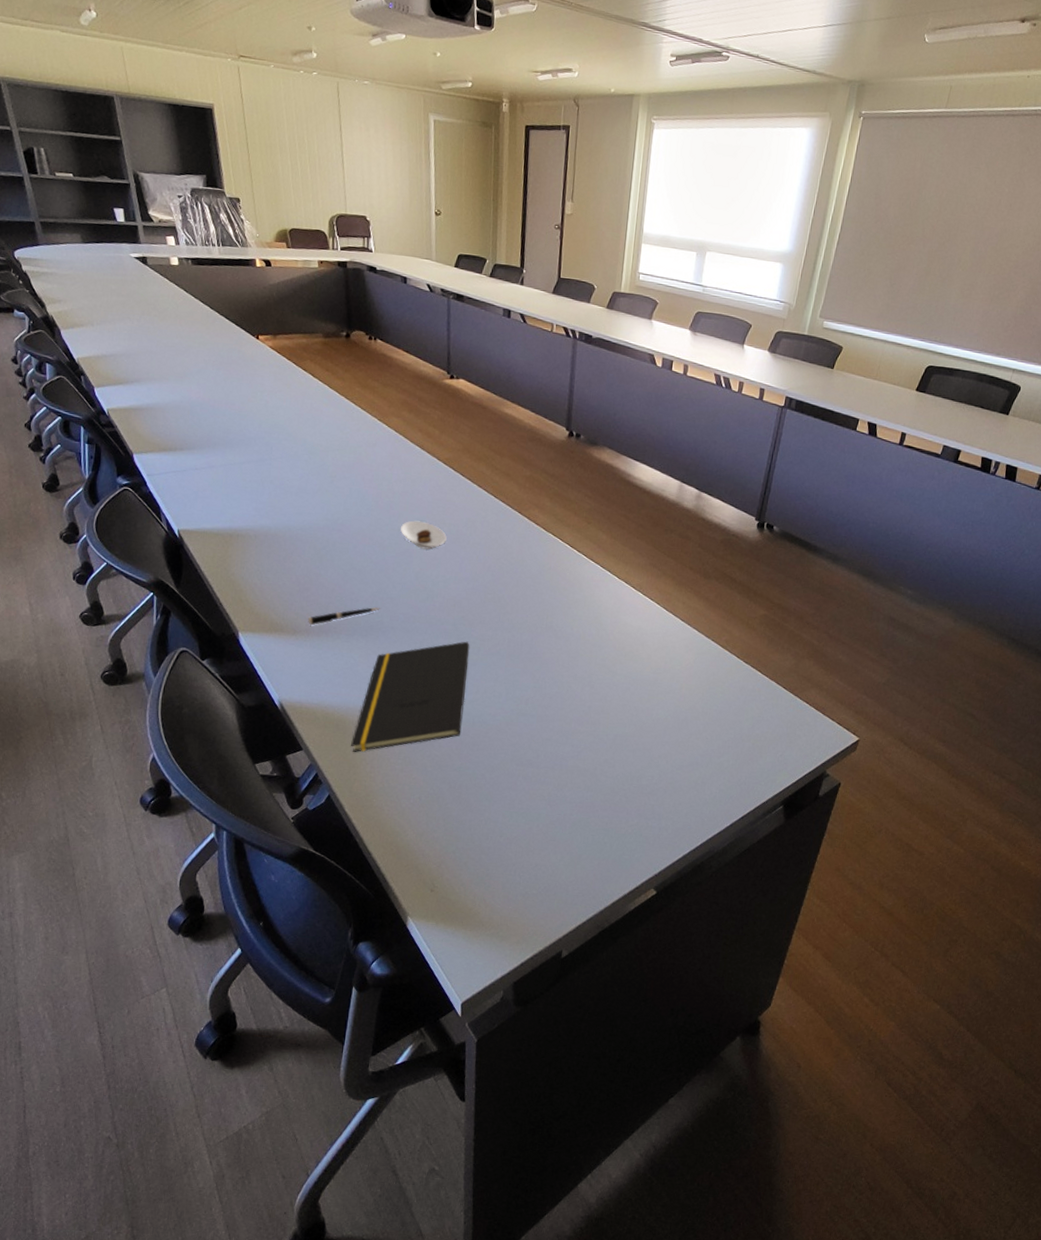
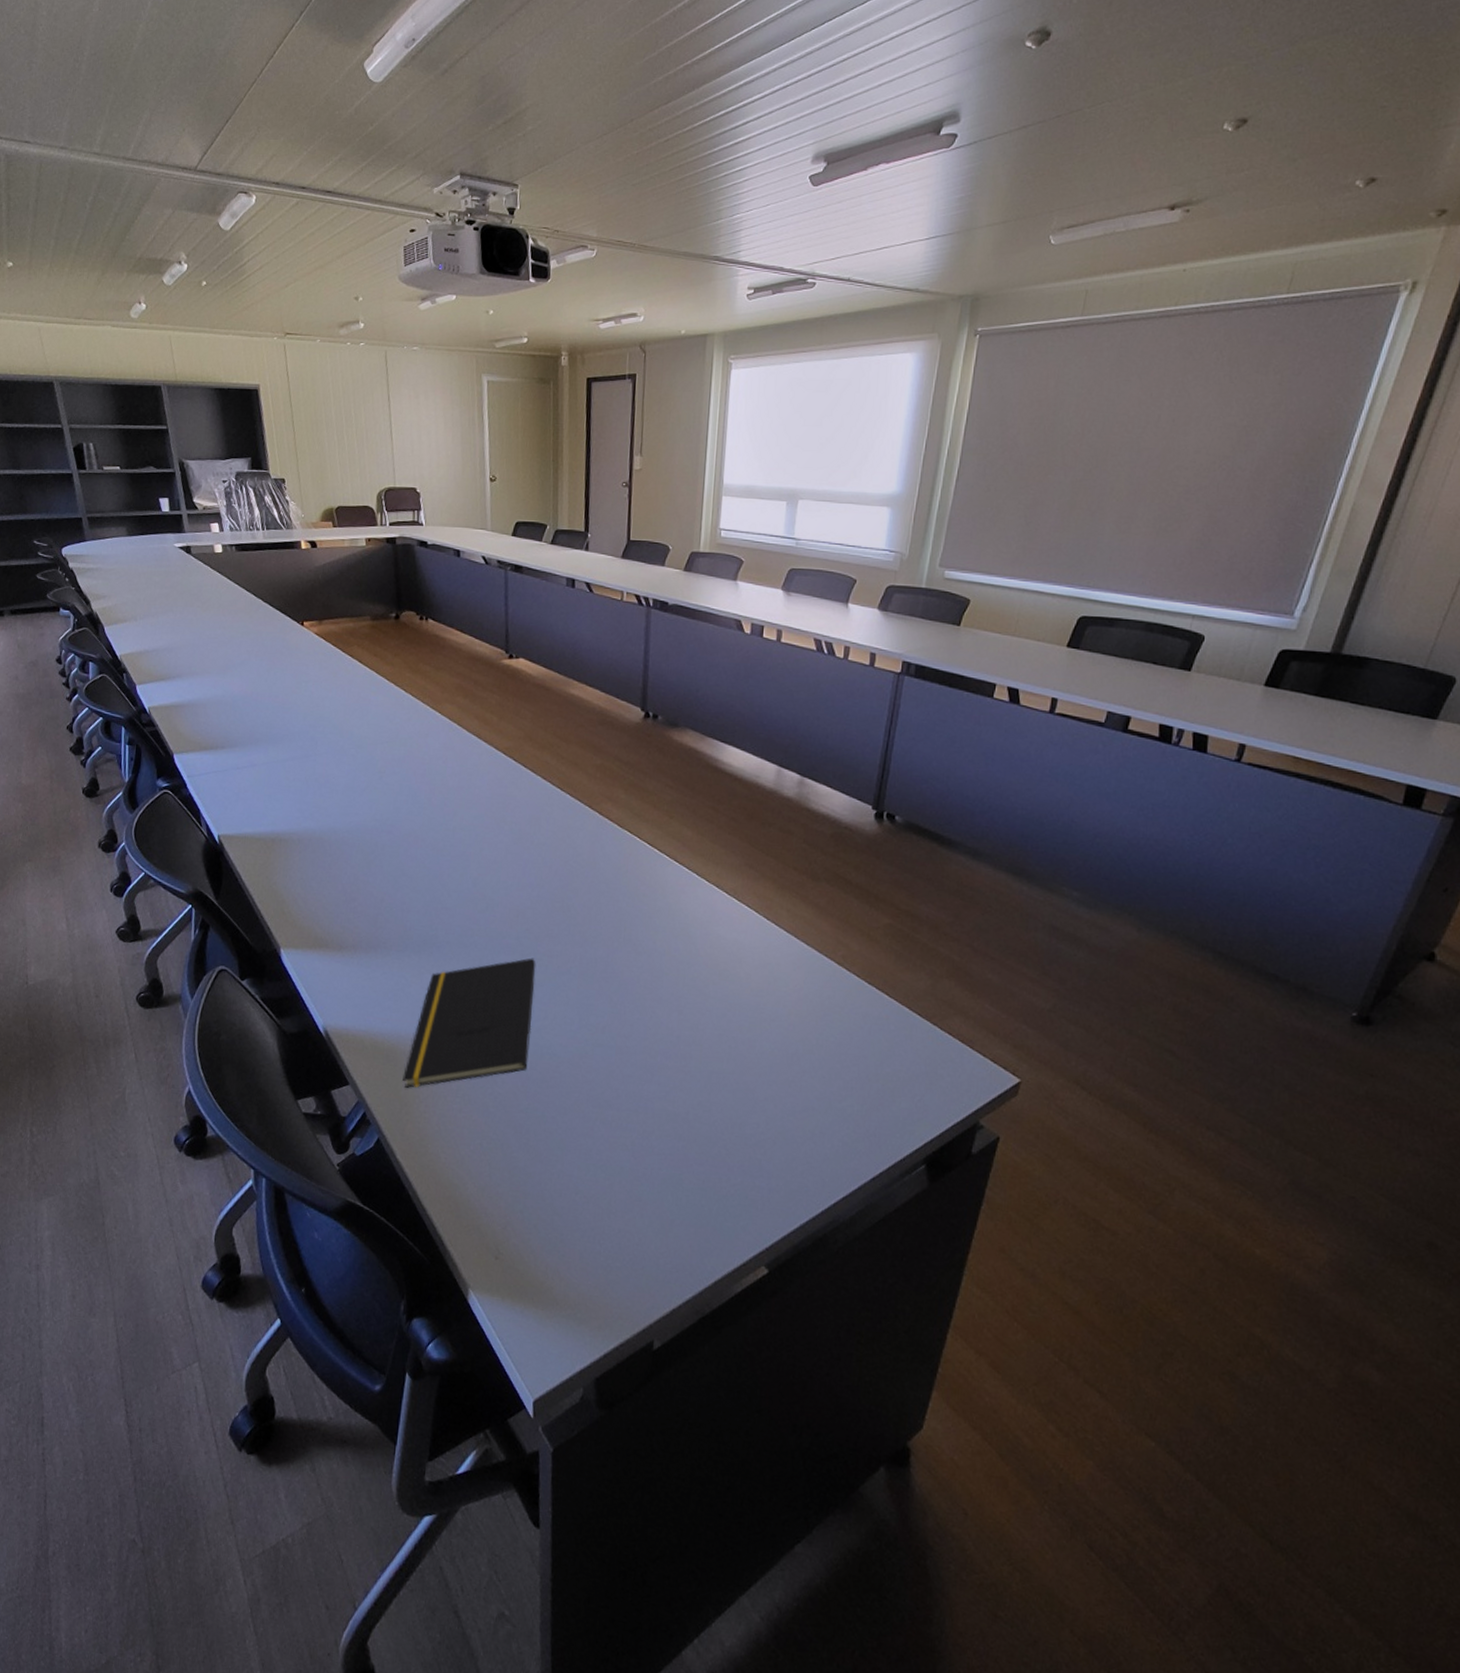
pen: present [308,607,381,626] -> none [355,919,435,941]
saucer: present [401,520,447,550] -> none [456,819,508,852]

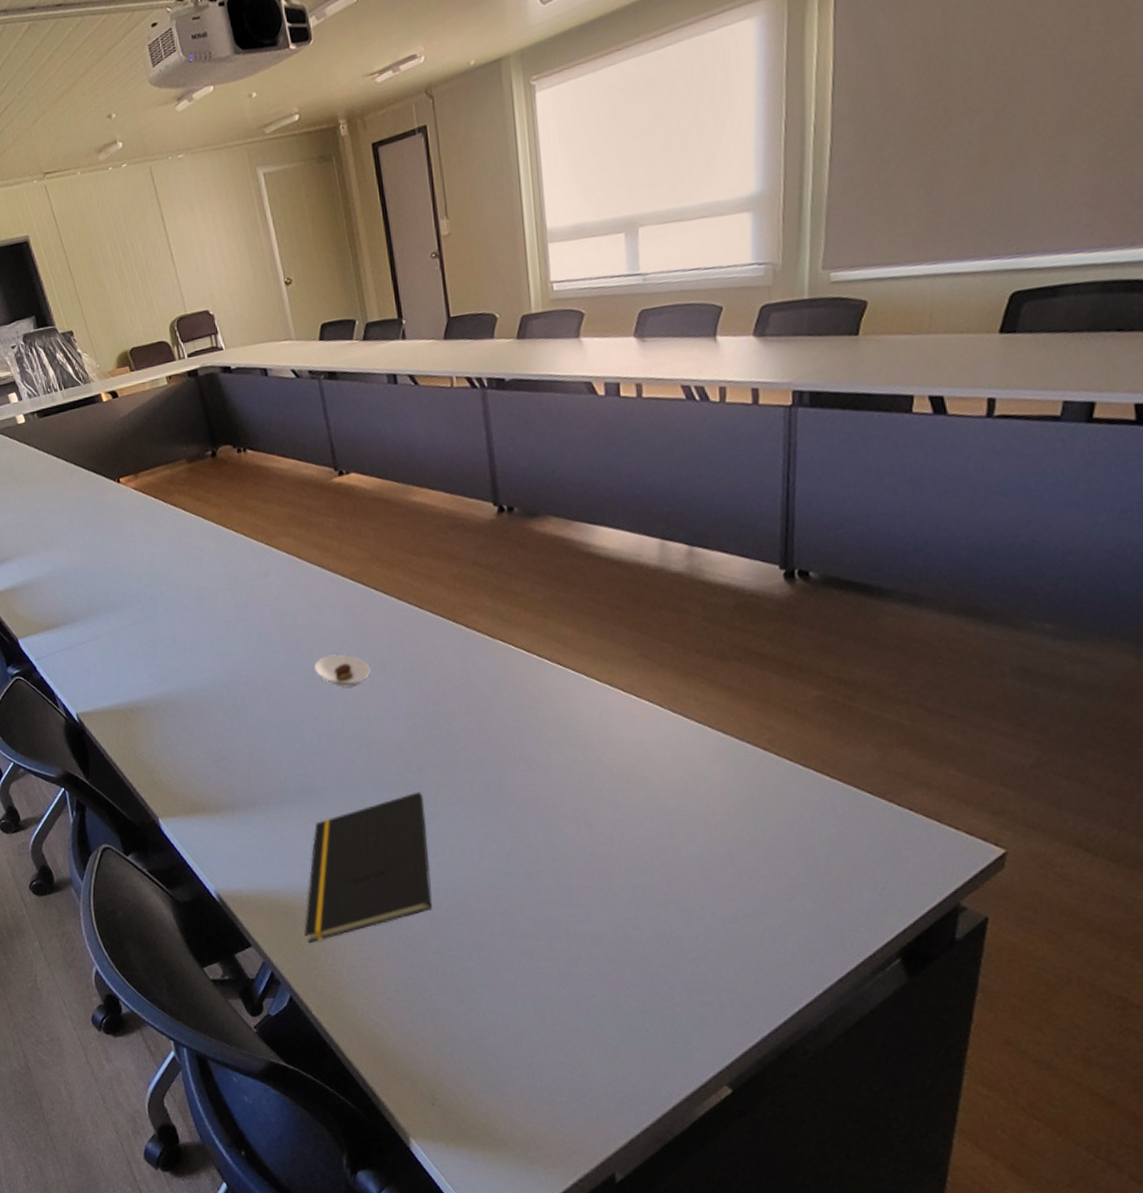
saucer: none [456,819,508,852] -> present [314,654,371,688]

